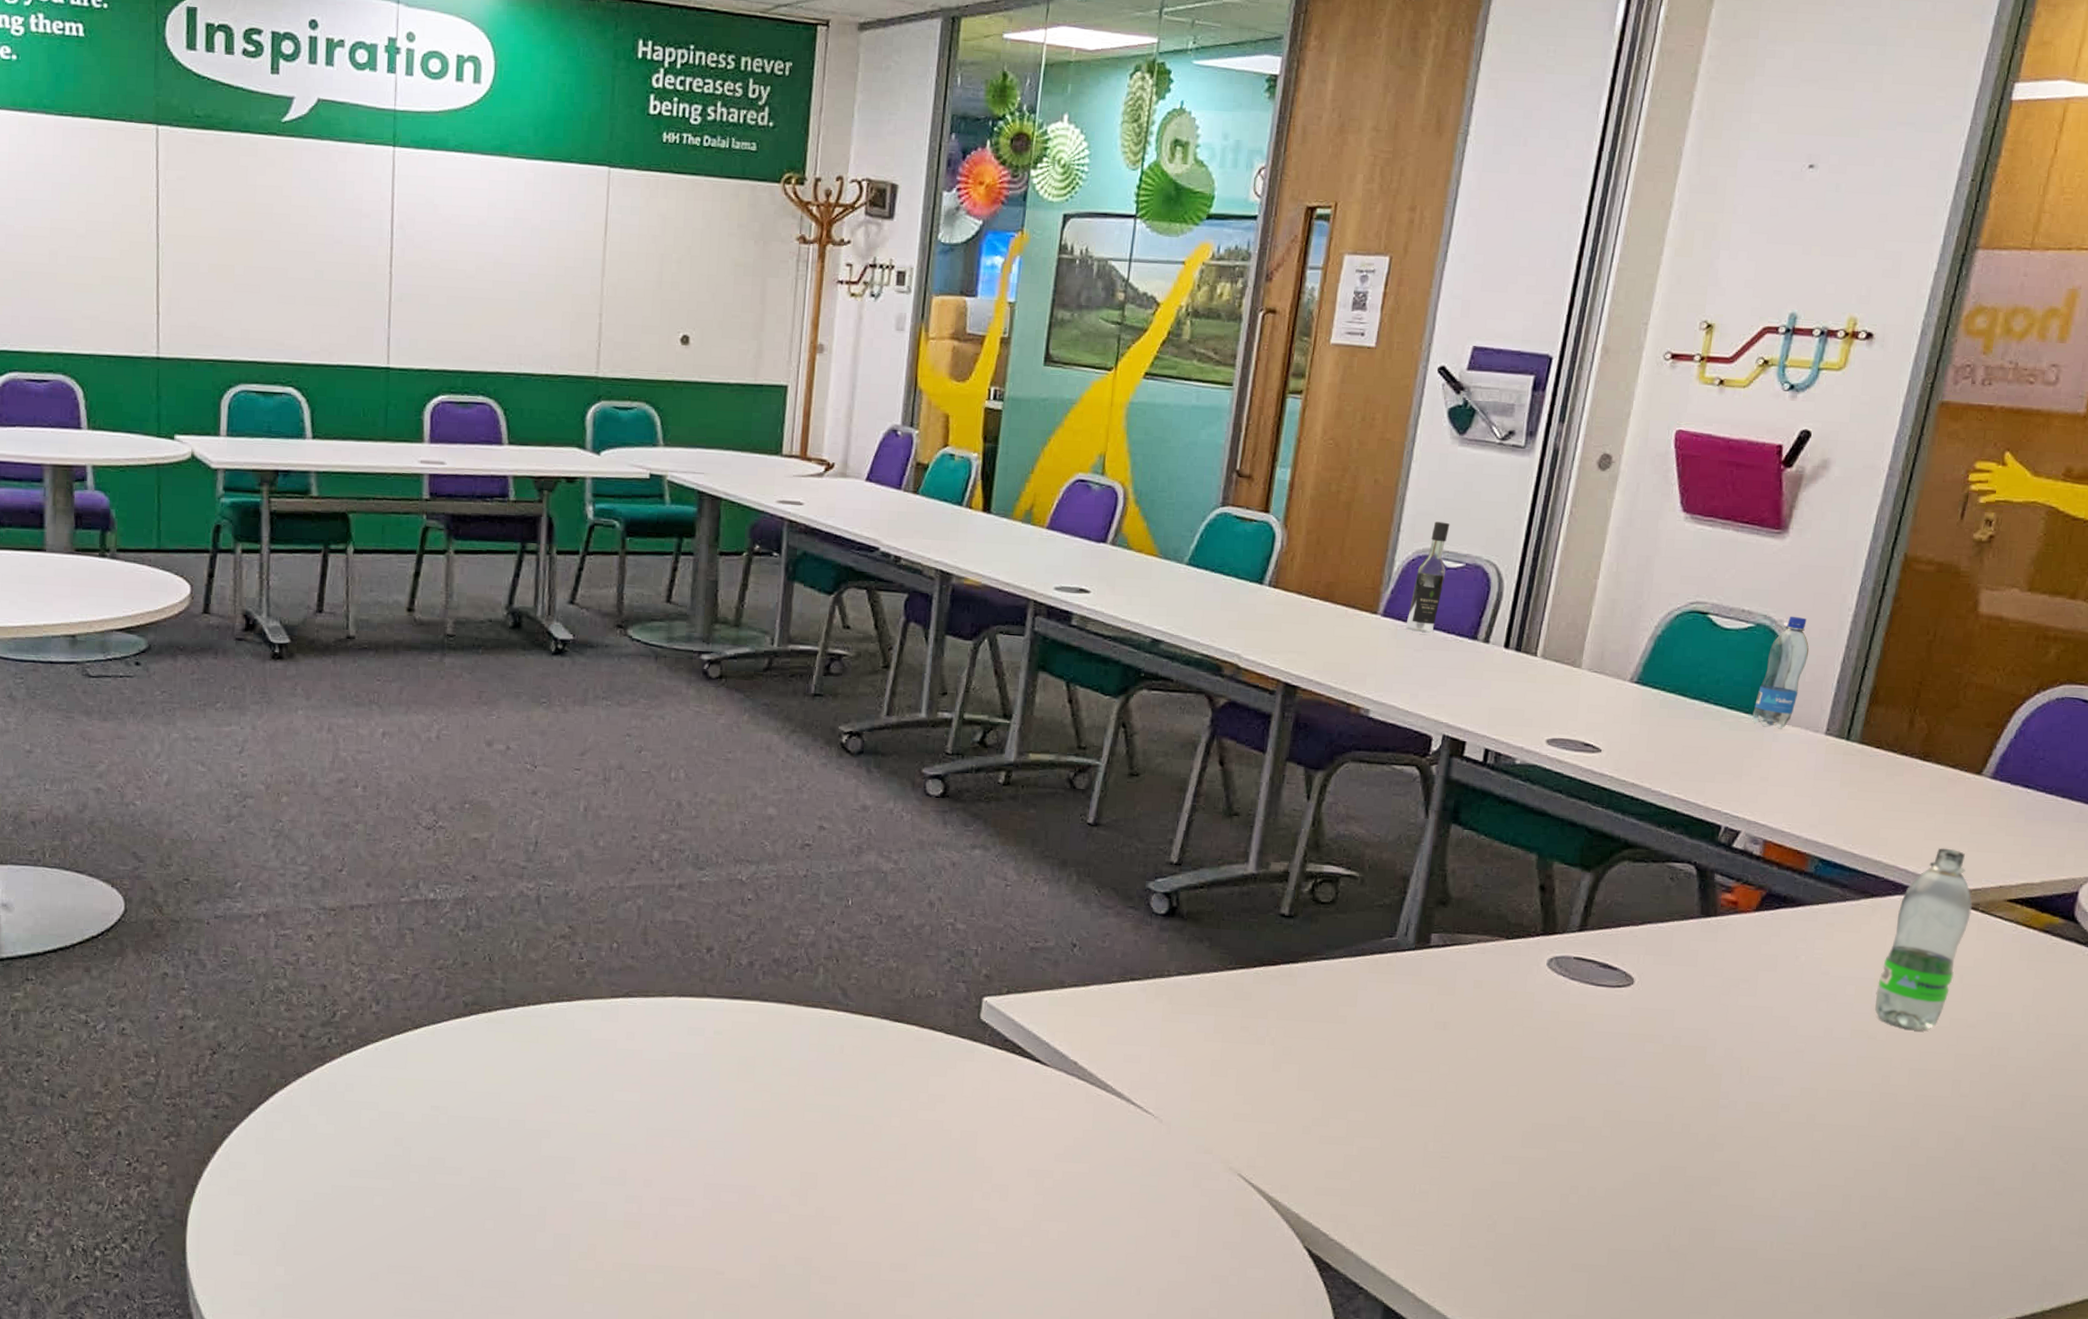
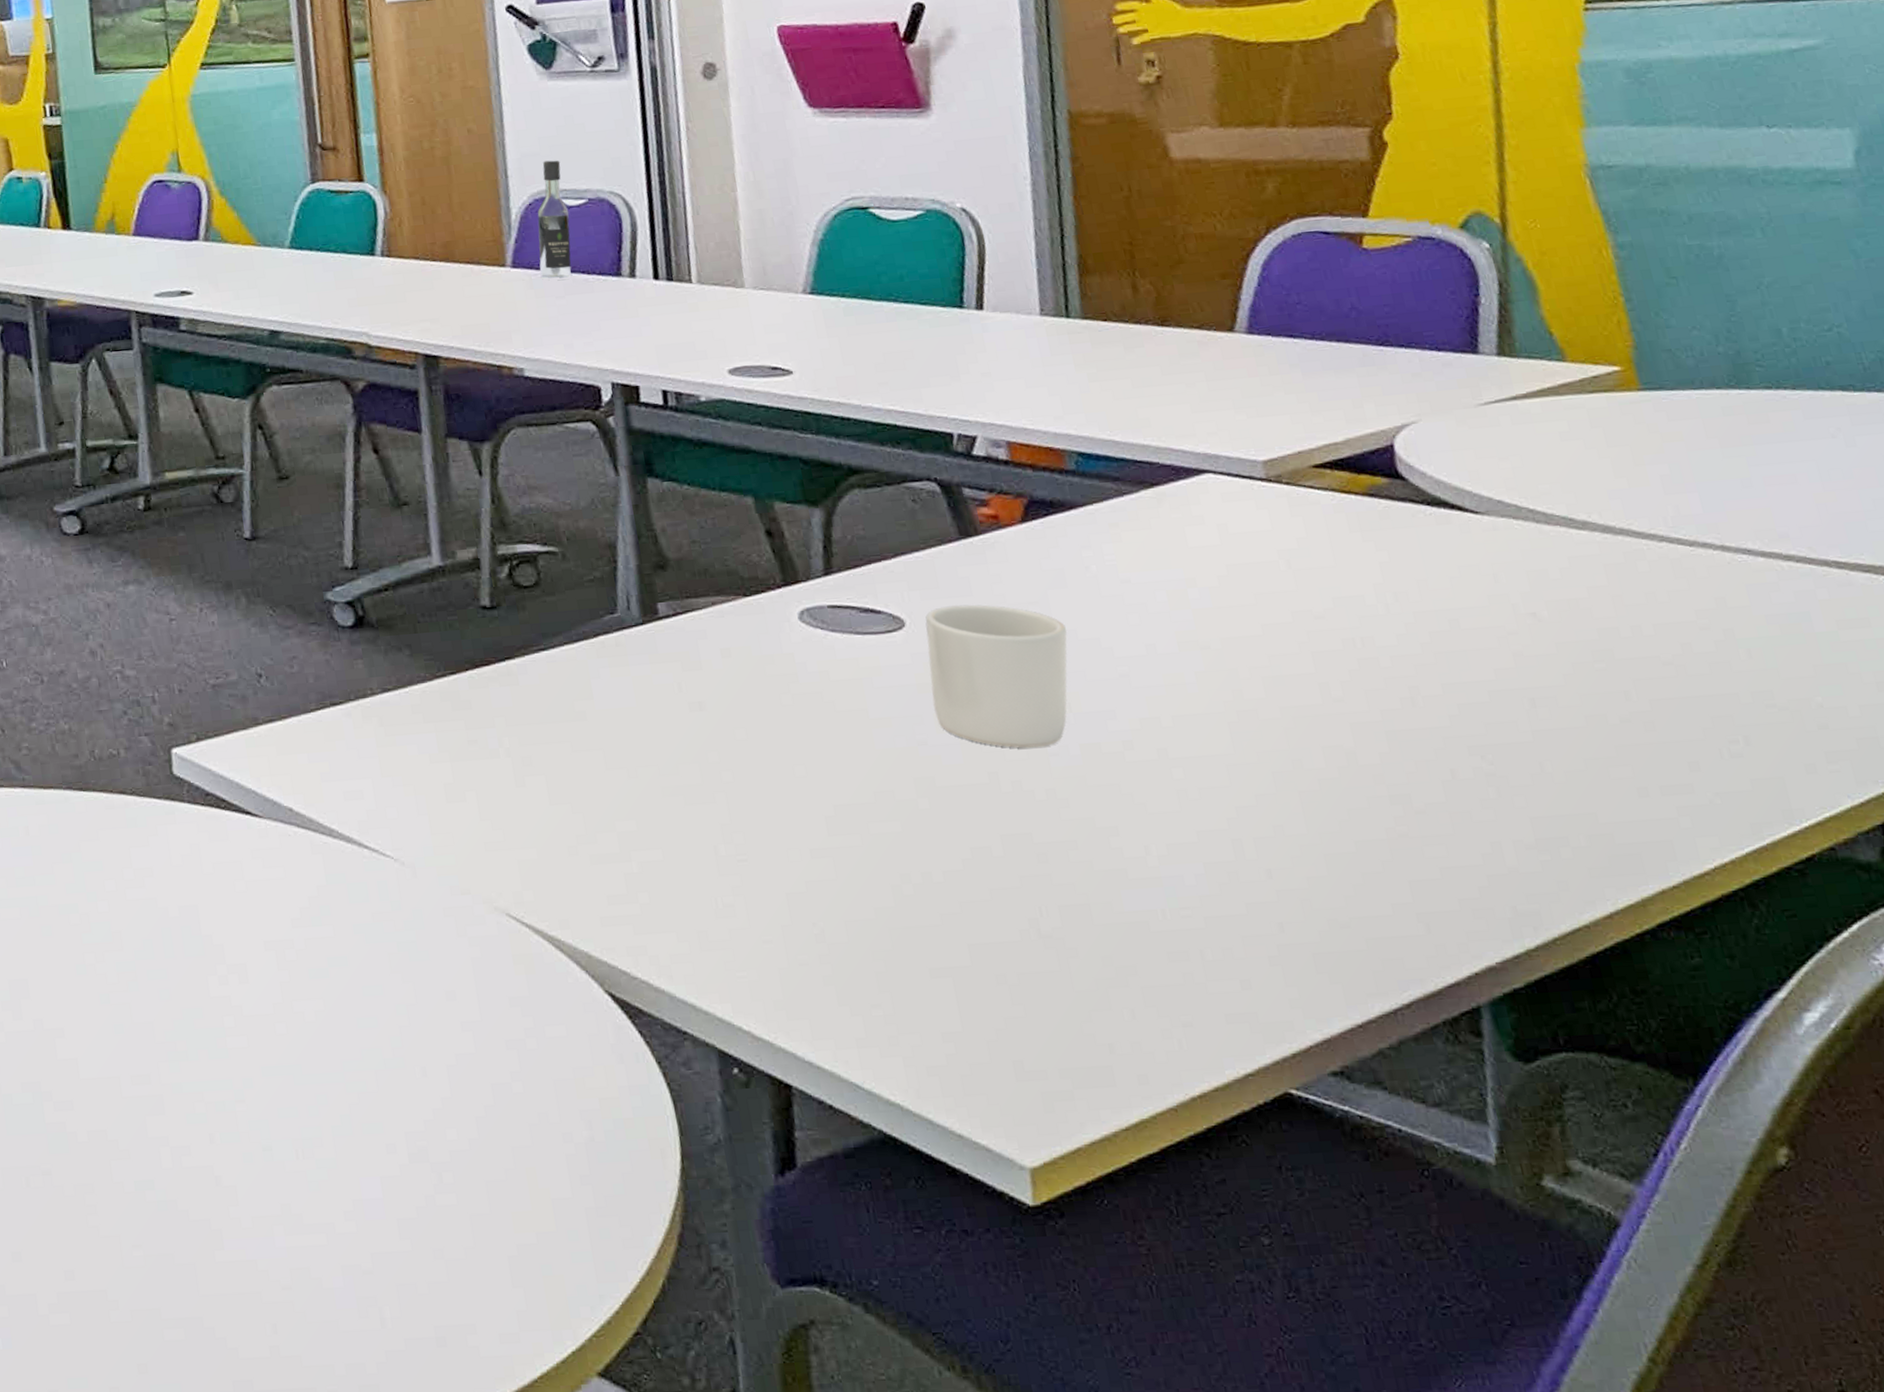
mug: none [1637,972,1765,1100] -> present [925,604,1068,748]
bottle: present [1752,616,1809,729] -> none [948,195,997,319]
bottle: present [1874,848,1972,1031] -> none [1188,418,1280,633]

